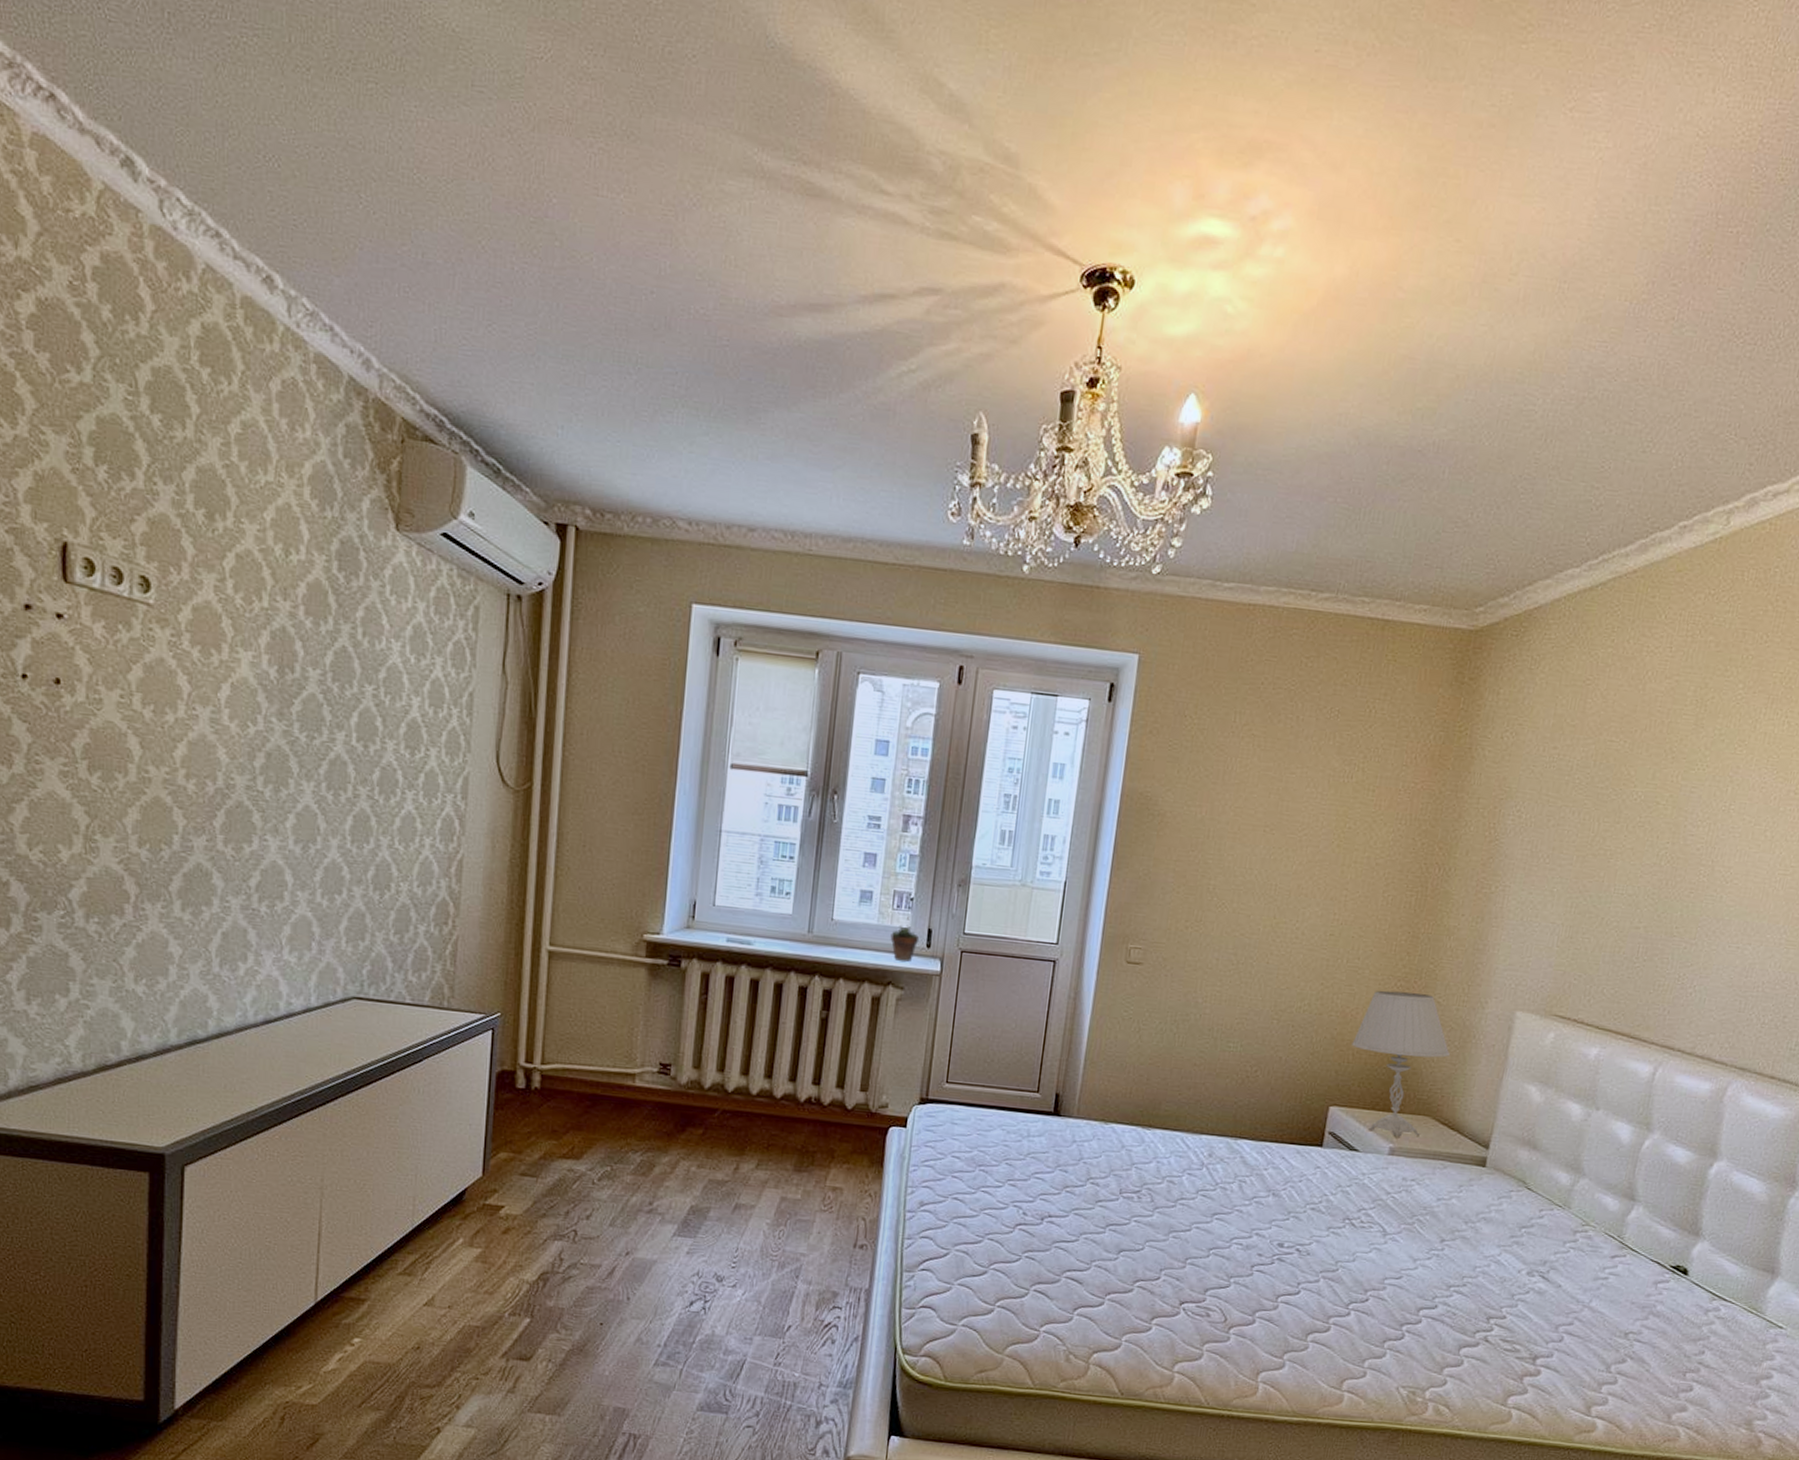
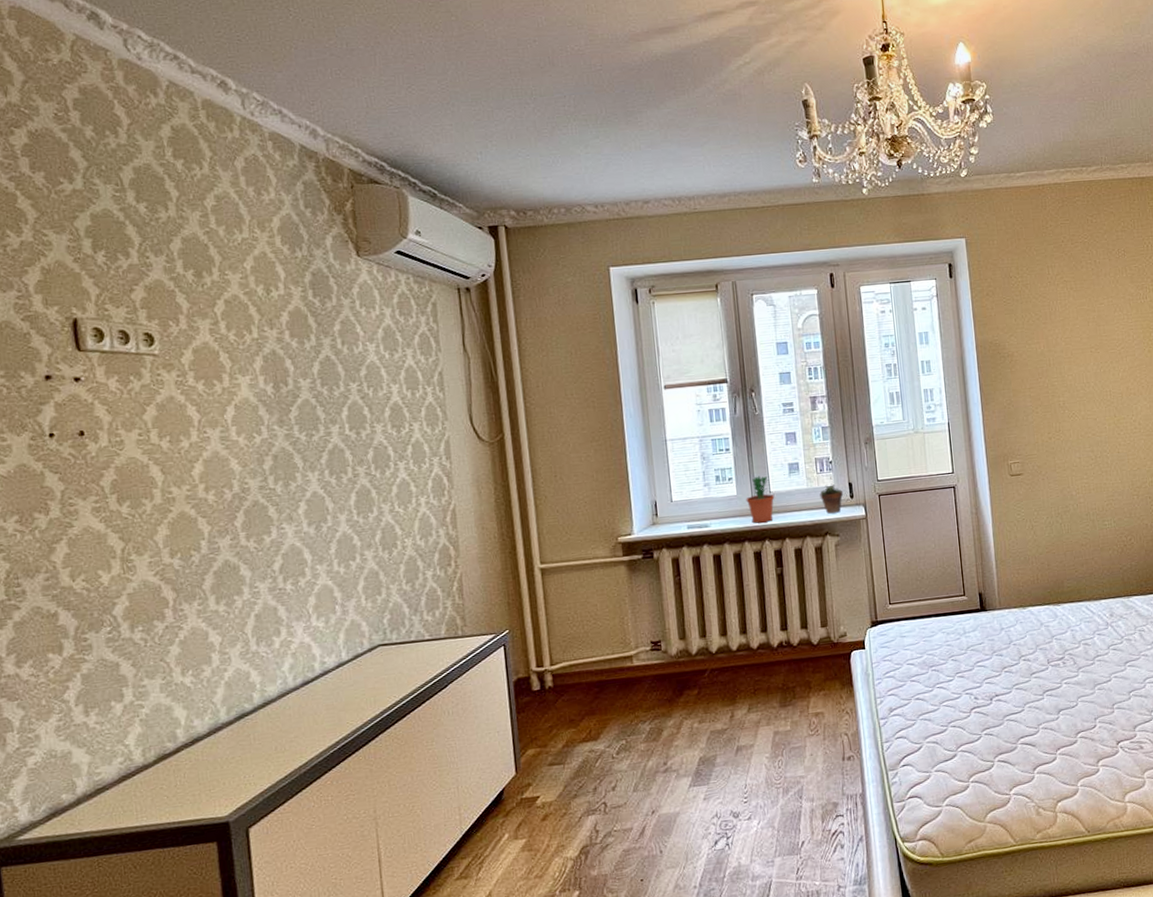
flower pot: none [801,896,837,954] -> present [746,476,775,523]

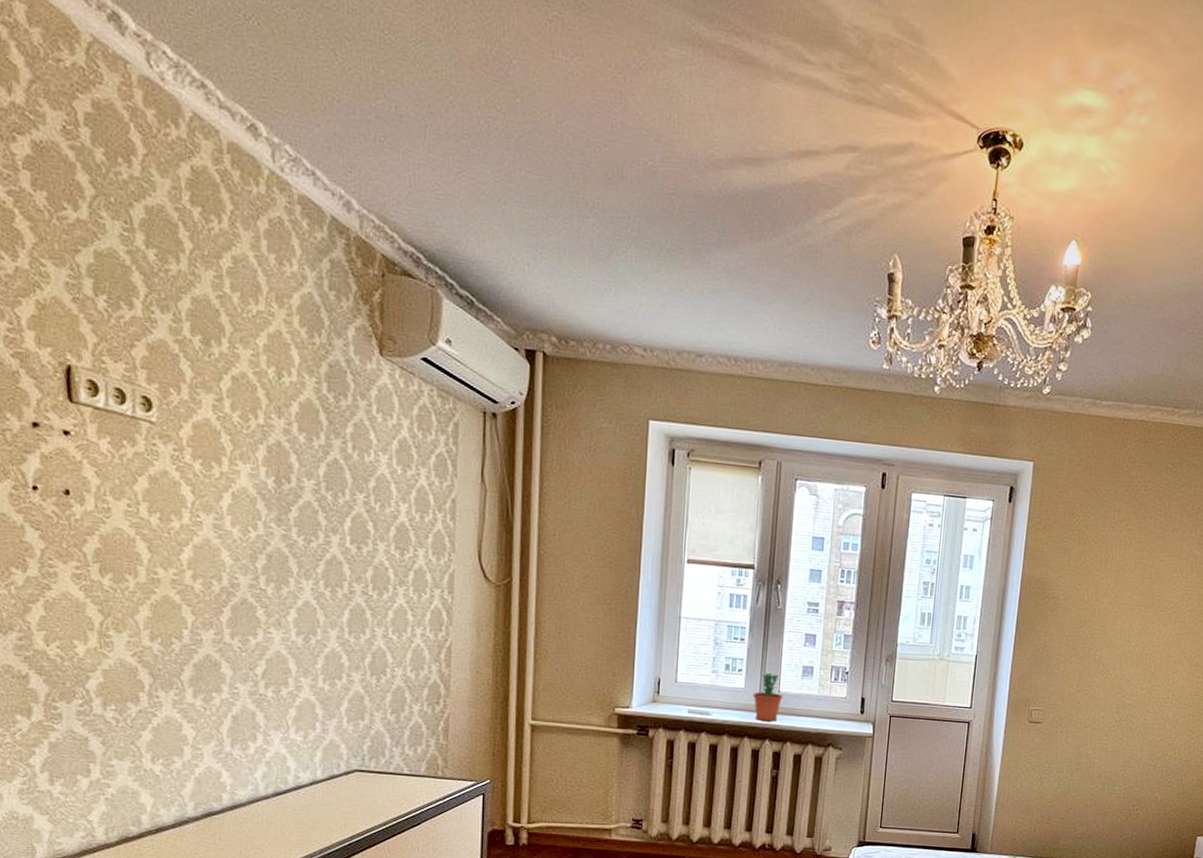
succulent plant: present [820,476,844,515] -> none [829,687,855,727]

